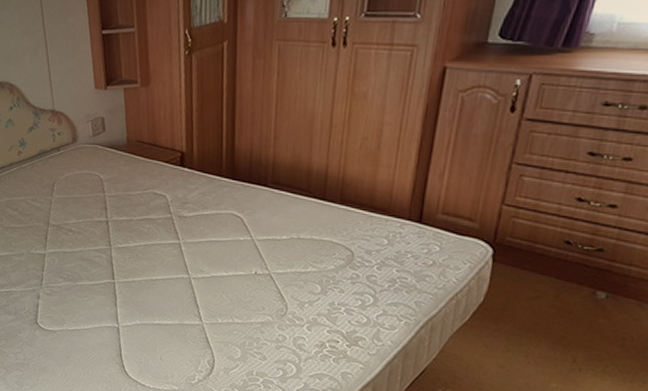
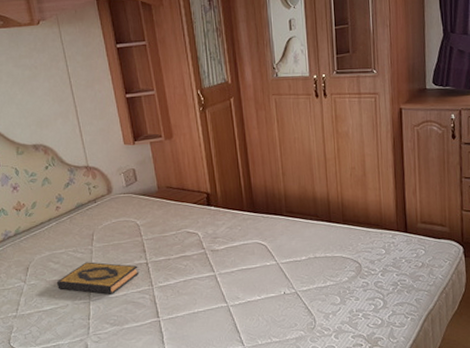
hardback book: none [13,212,98,249] -> present [56,262,140,294]

